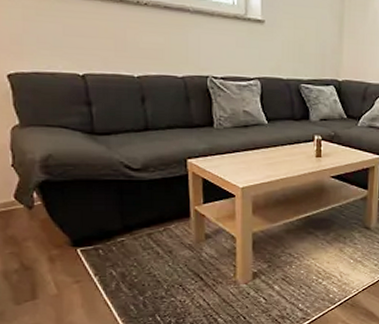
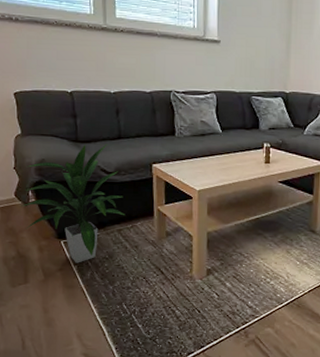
indoor plant: none [23,136,156,273] -> present [21,144,125,263]

